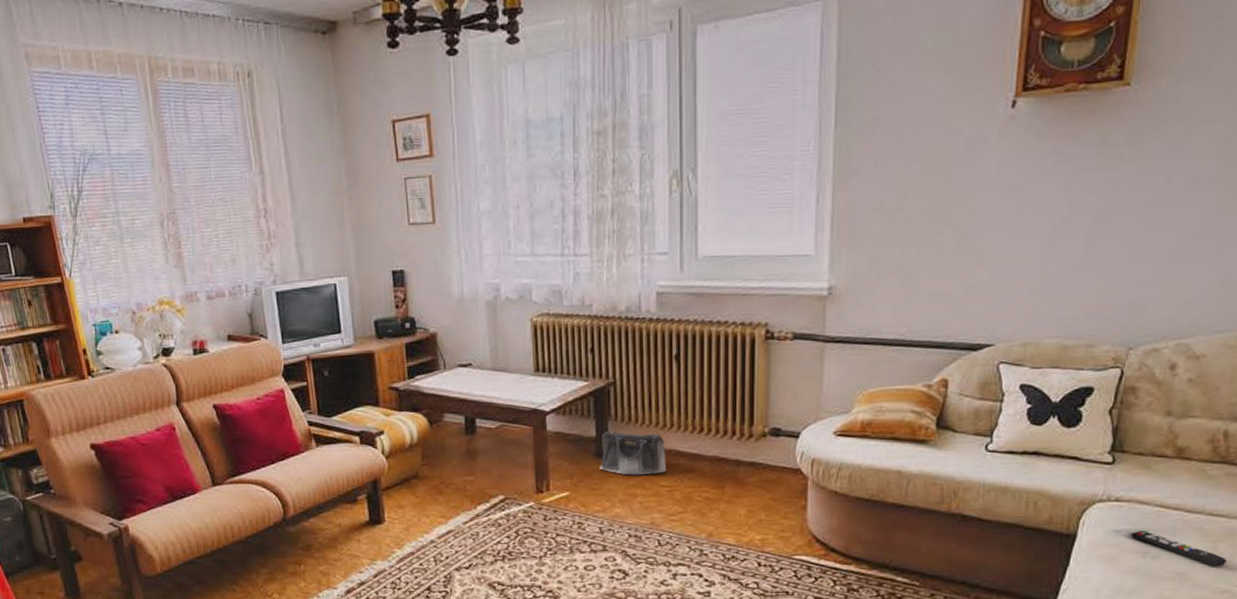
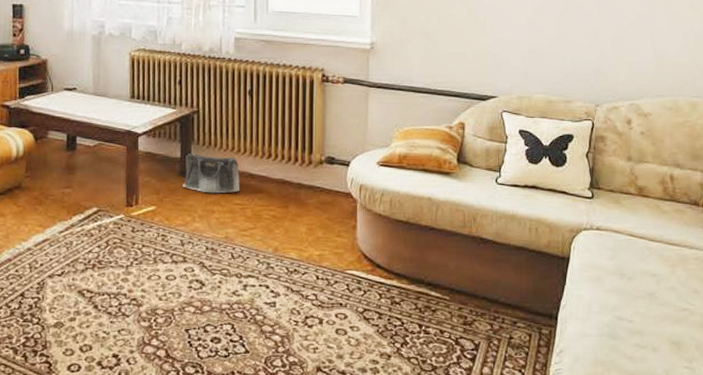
remote control: present [1130,530,1227,567] -> none [610,255,683,288]

